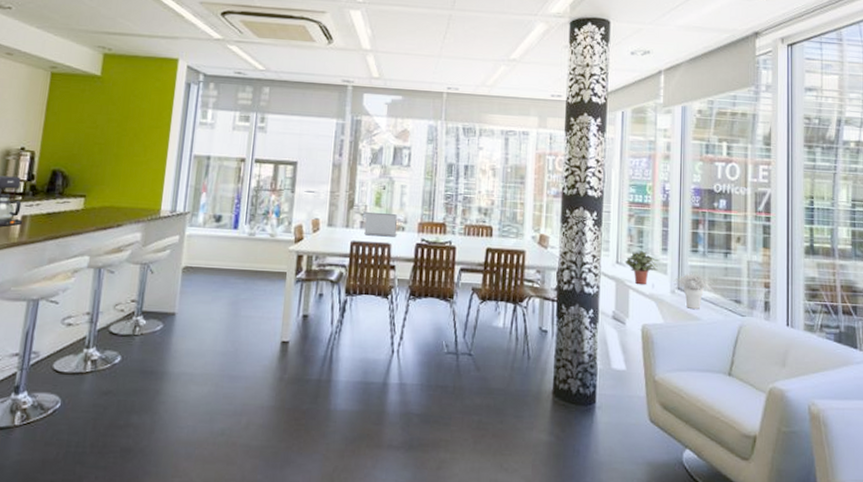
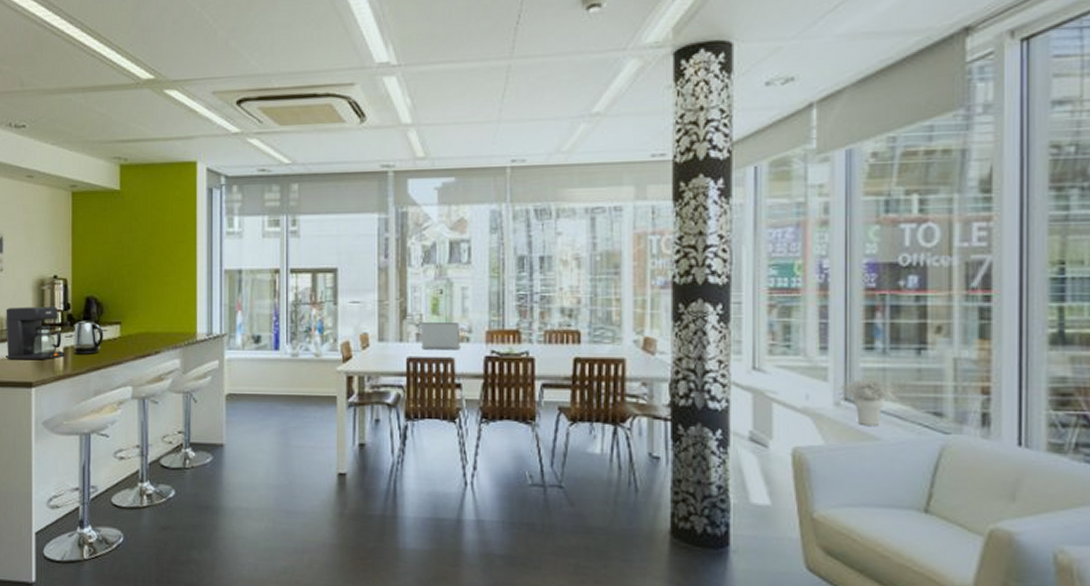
kettle: none [32,191,67,224] -> present [73,320,104,354]
potted plant: present [625,250,659,284] -> none [765,350,816,395]

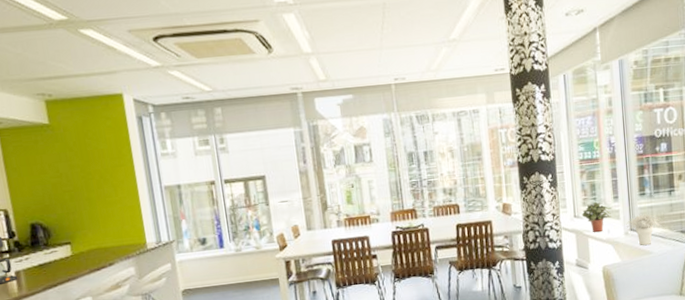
kettle: present [73,320,104,354] -> none [22,244,56,276]
laptop: present [421,323,461,350] -> none [340,208,373,232]
potted plant: none [765,350,816,395] -> present [581,201,612,232]

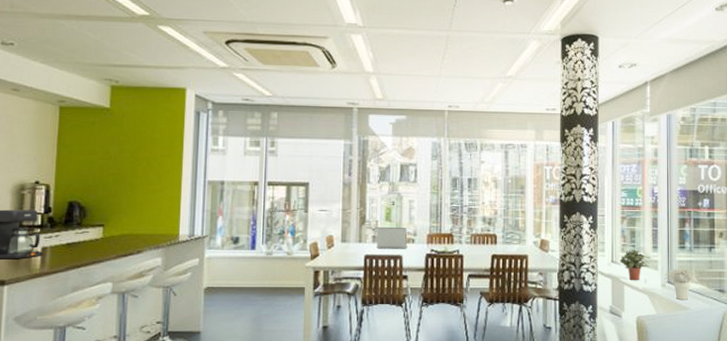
laptop: none [340,208,373,232] -> present [376,227,408,249]

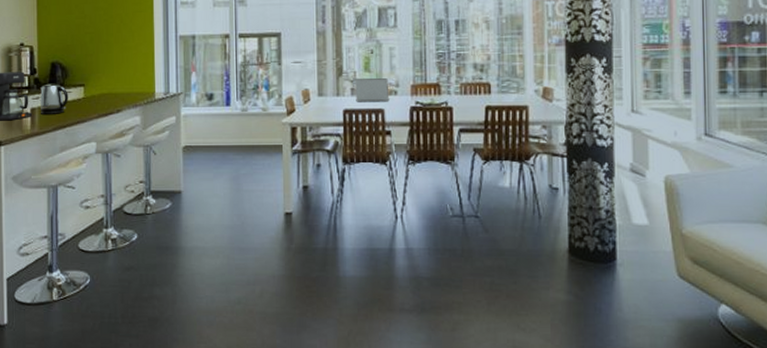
kettle: none [52,223,86,254] -> present [40,83,69,114]
potted plant: present [619,249,650,280] -> none [641,95,681,132]
potted plant: present [664,267,701,301] -> none [699,117,749,157]

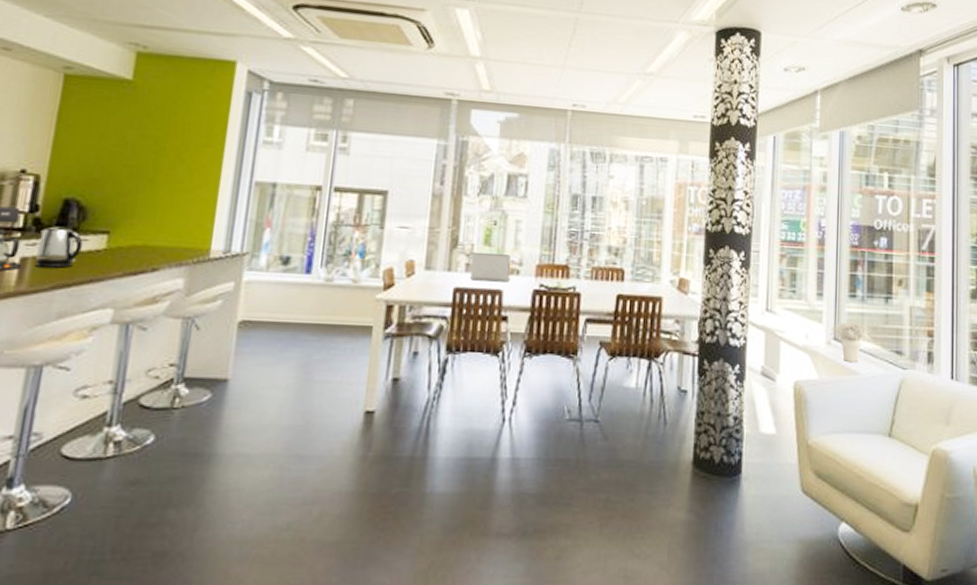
potted plant: none [699,117,749,157] -> present [829,321,875,363]

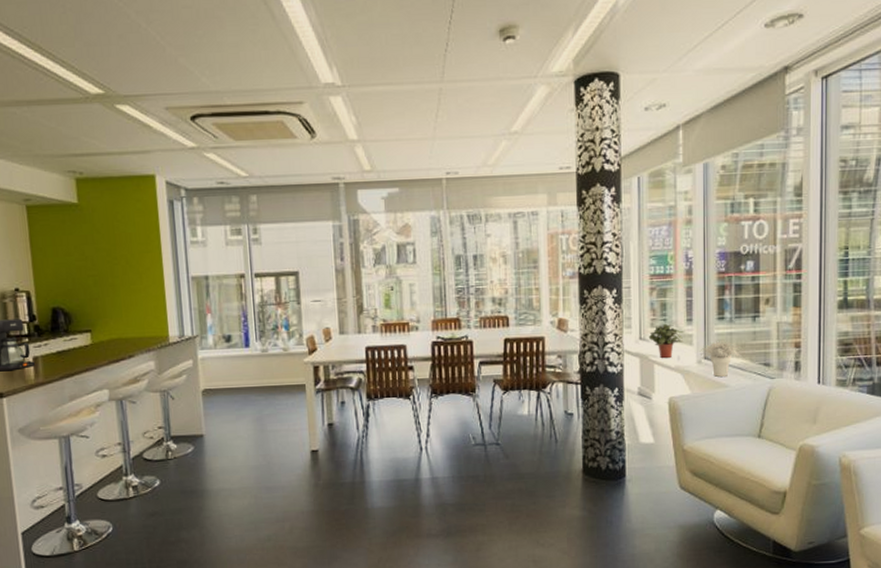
kettle: present [34,226,83,268] -> none [42,330,75,363]
laptop: present [470,253,511,282] -> none [376,315,411,339]
potted plant: none [775,295,814,335] -> present [648,323,684,358]

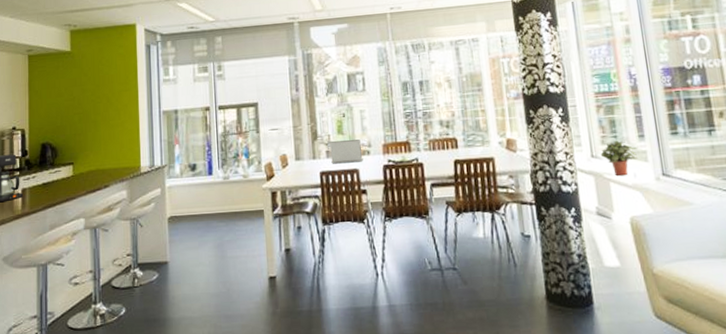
laptop: none [376,315,411,339] -> present [330,139,363,164]
potted plant: present [700,341,743,378] -> none [656,156,704,195]

